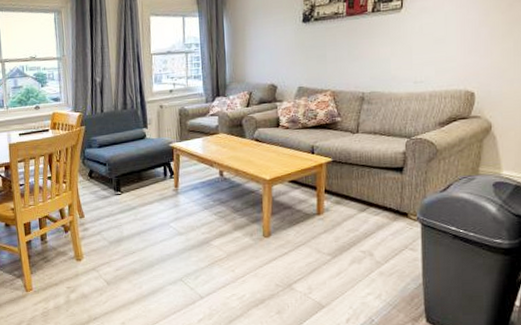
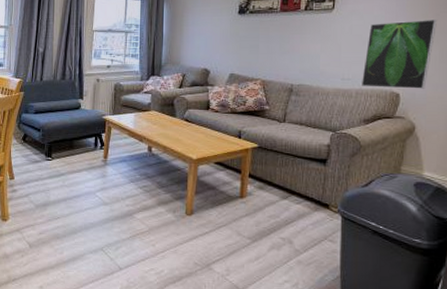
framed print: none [434,9,510,89] -> present [360,18,437,89]

